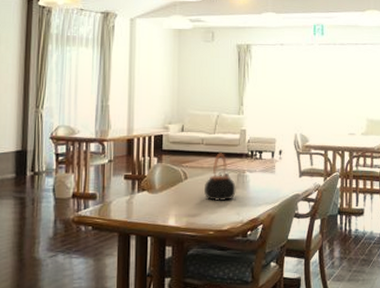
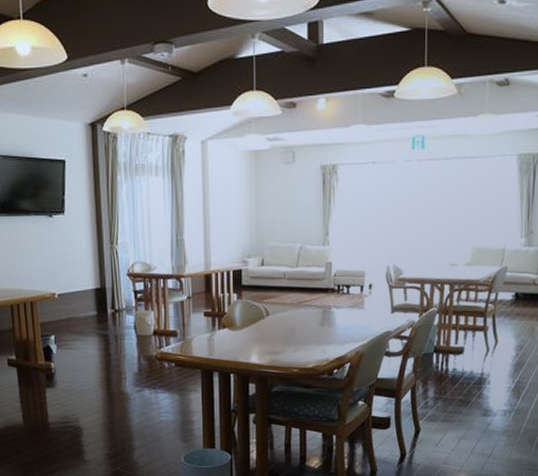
teapot: present [205,153,236,202] -> none [288,288,321,339]

